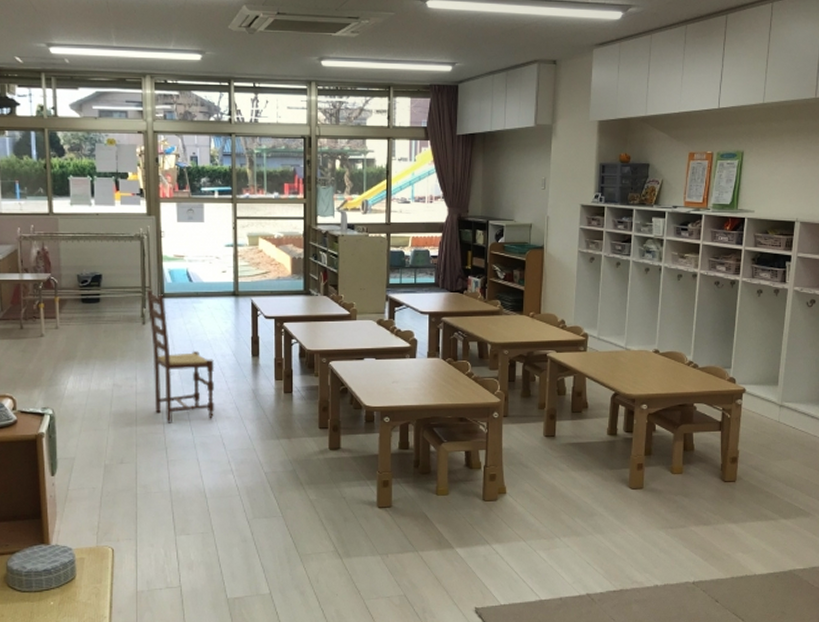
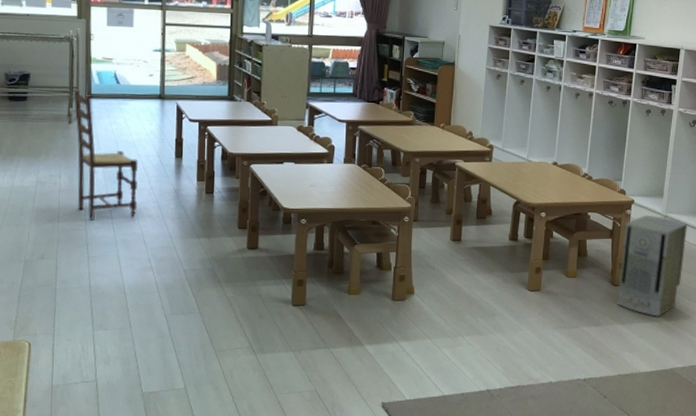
air purifier: none [728,404,807,516] -> present [617,214,688,318]

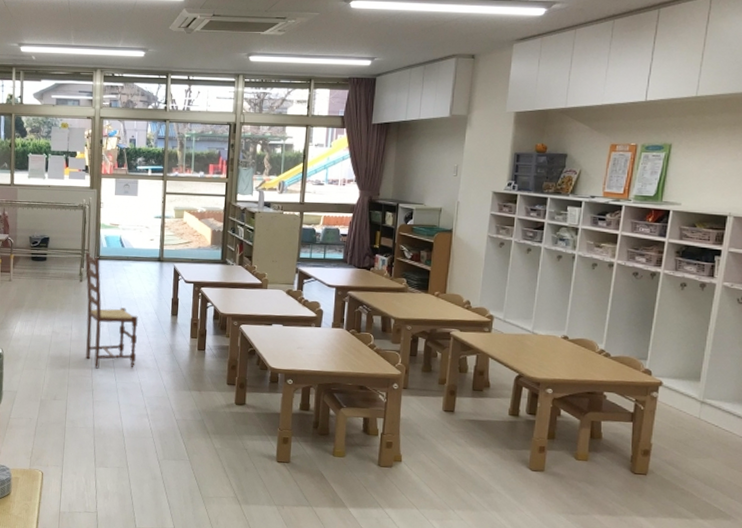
air purifier: present [617,214,688,318] -> none [637,399,732,515]

